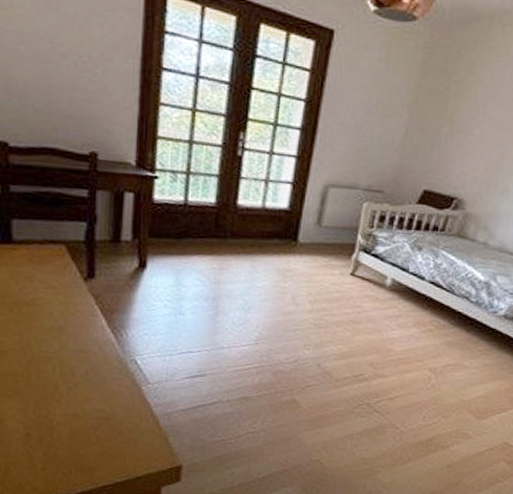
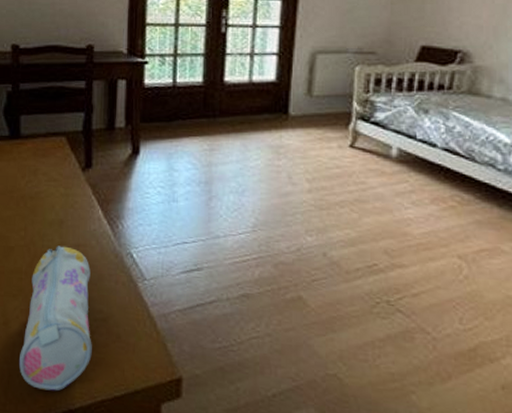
pencil case: none [17,351,94,480] -> present [19,245,92,391]

